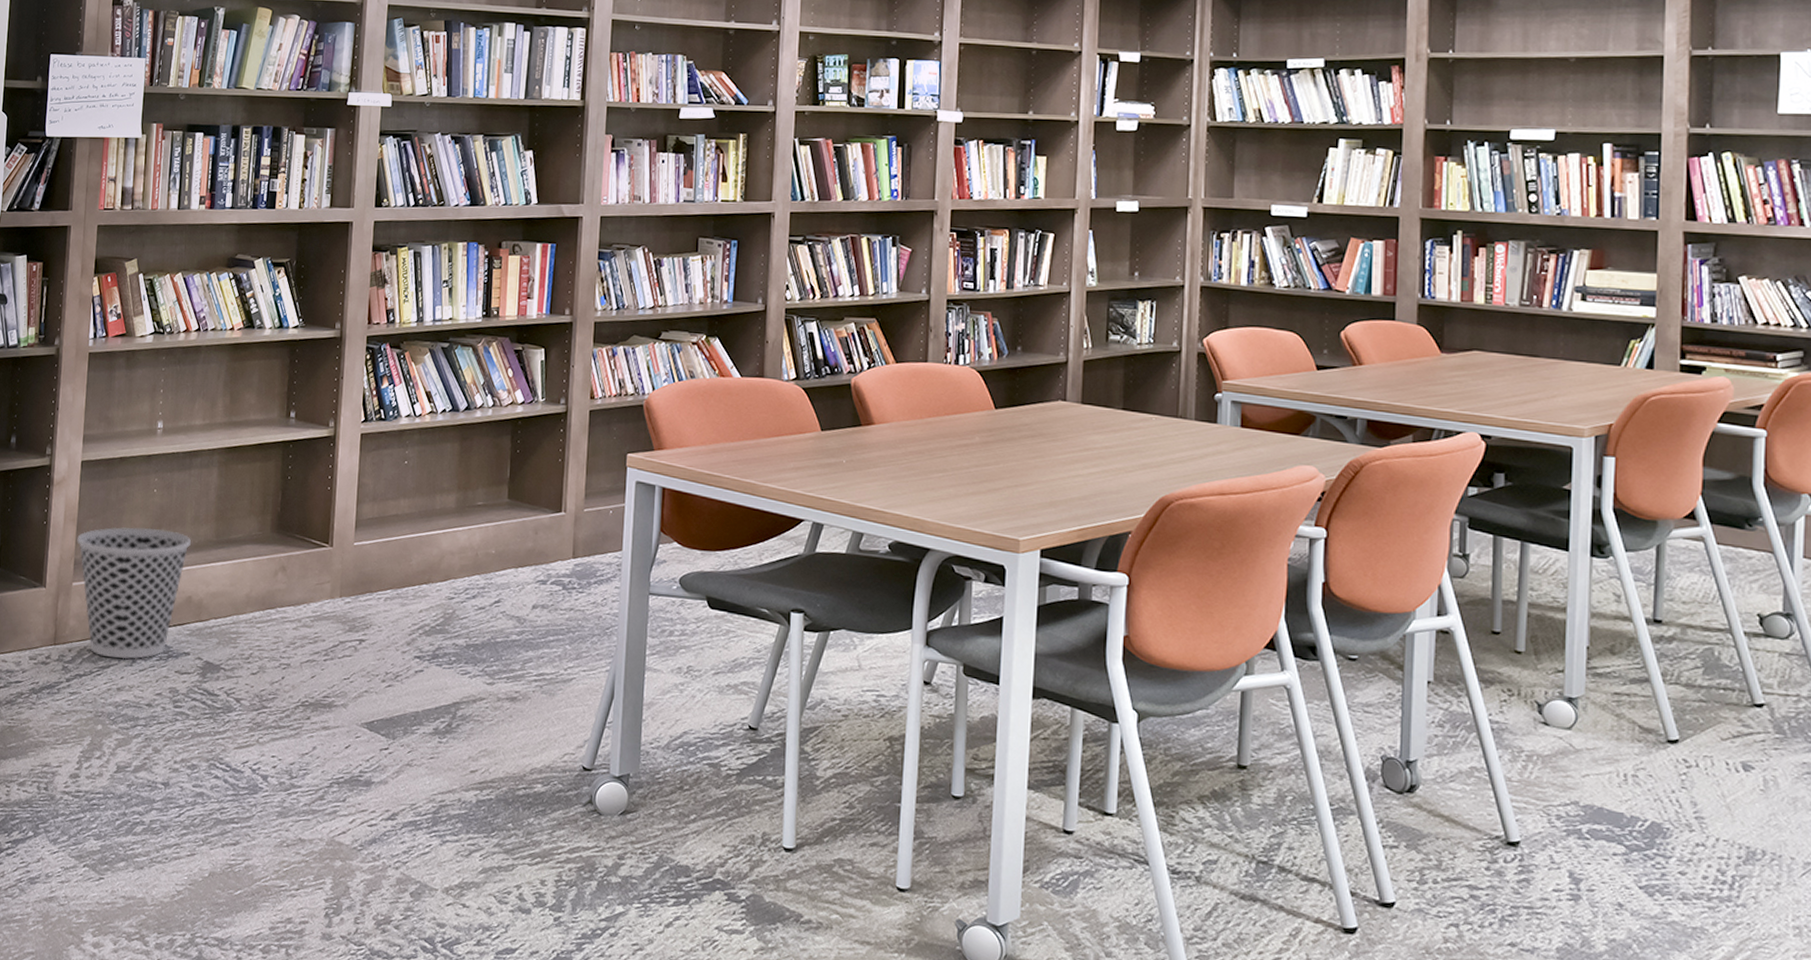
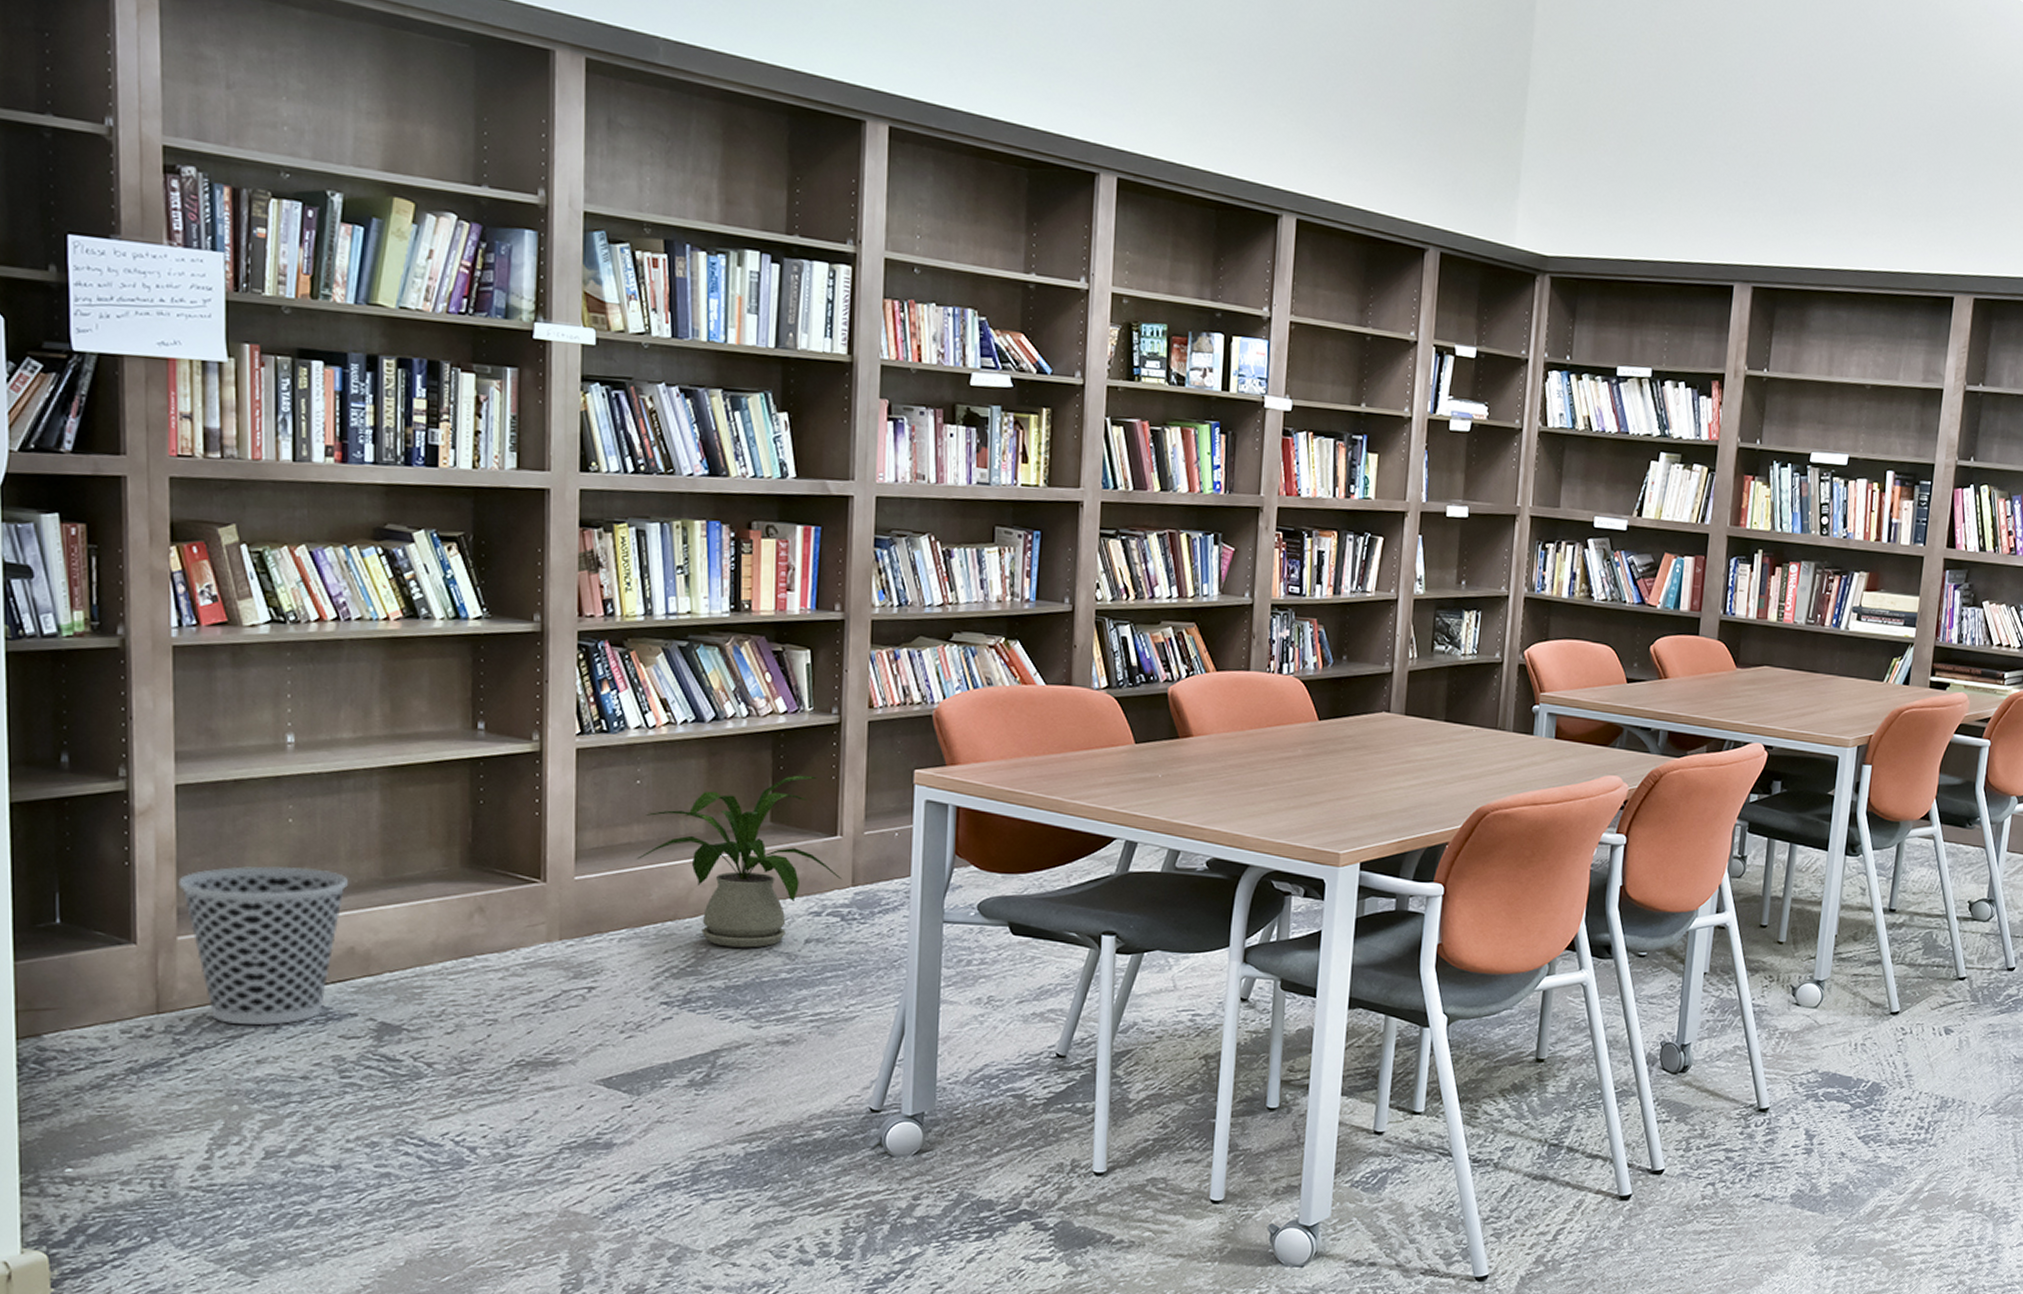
house plant: none [402,457,565,611] -> present [637,775,843,948]

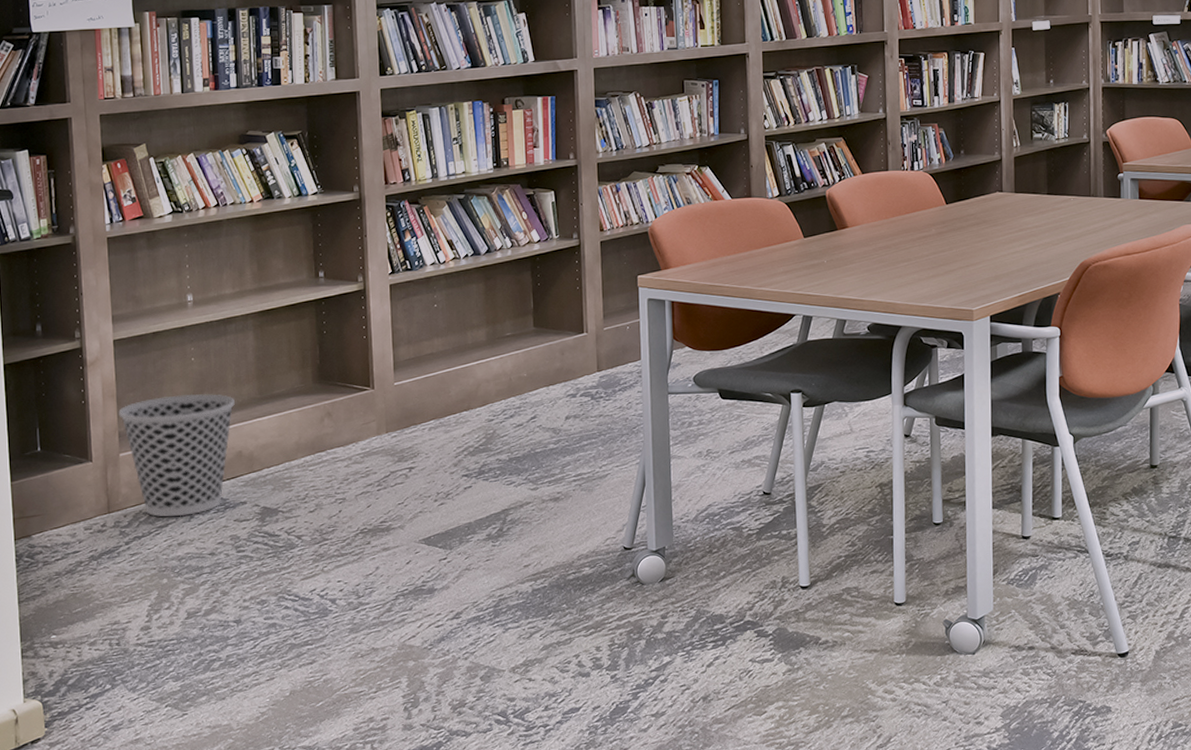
house plant: present [637,775,843,948] -> none [438,288,590,428]

